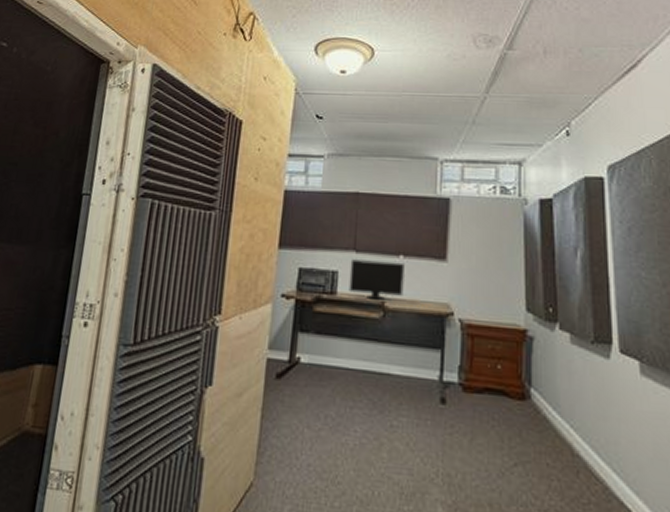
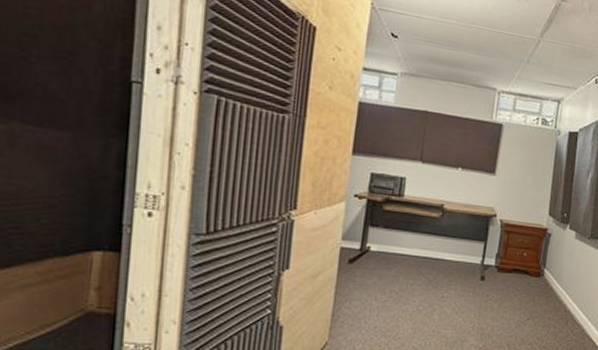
computer monitor: present [349,259,405,301] -> none [414,168,462,204]

